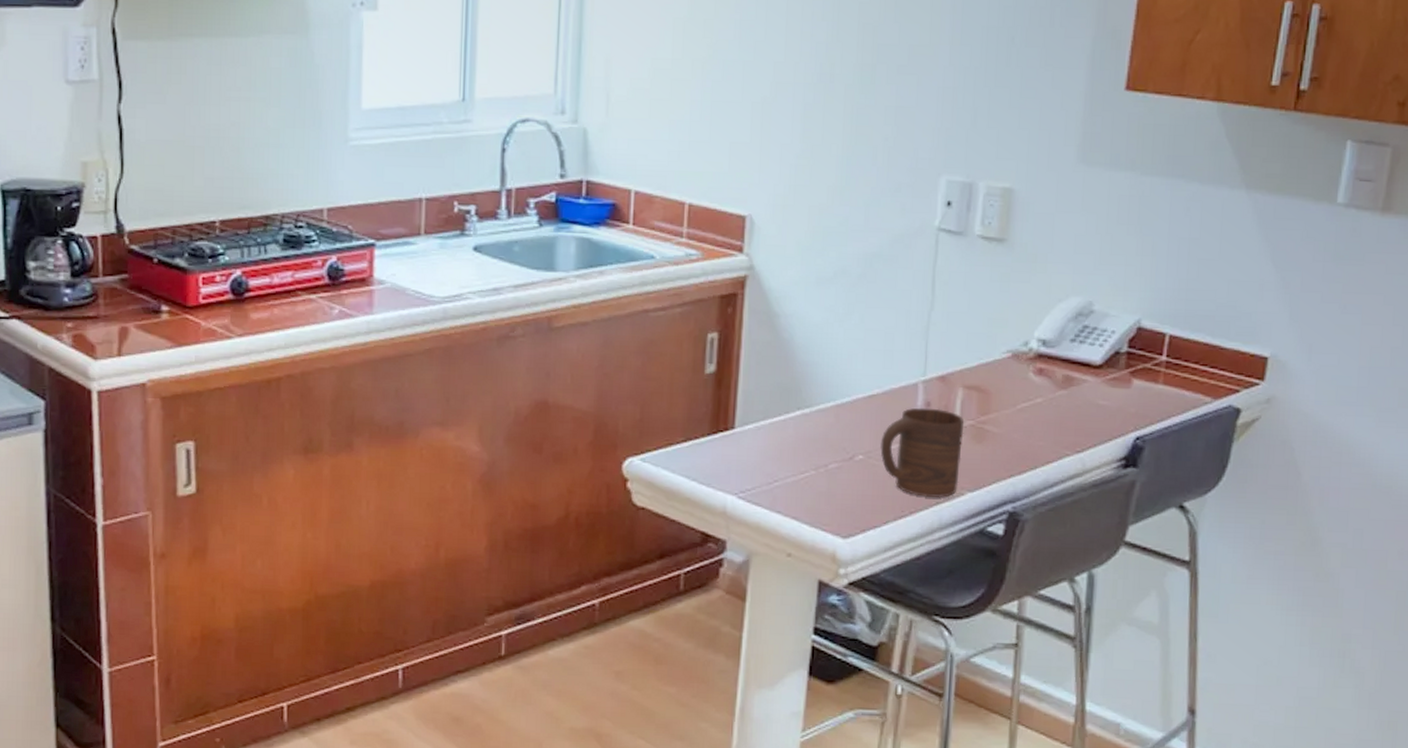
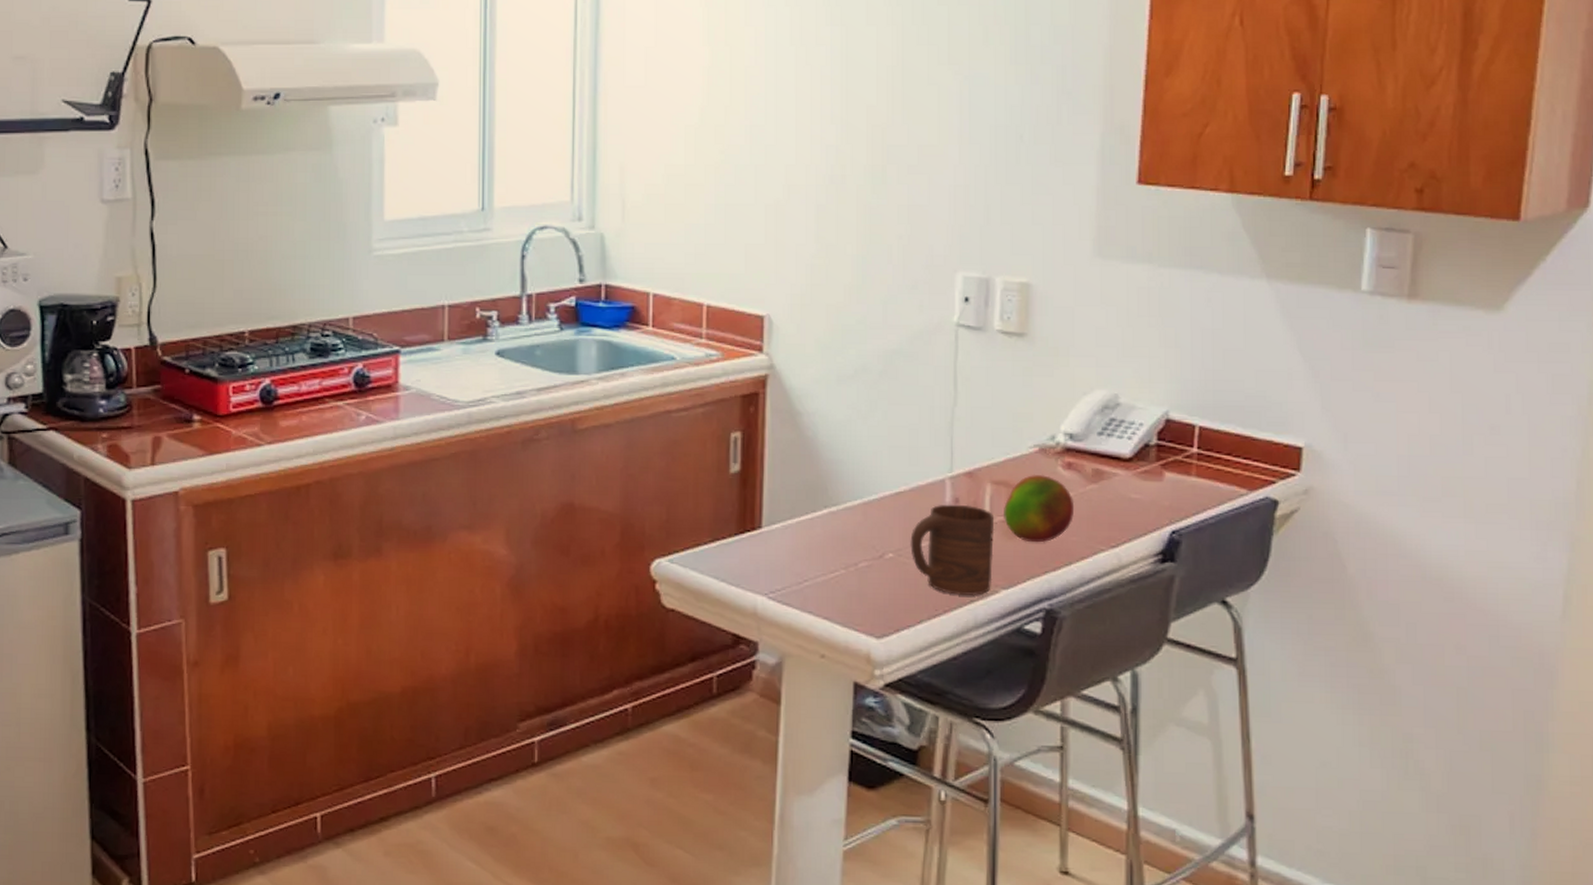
fruit: none [973,379,1044,447] -> present [1004,474,1075,543]

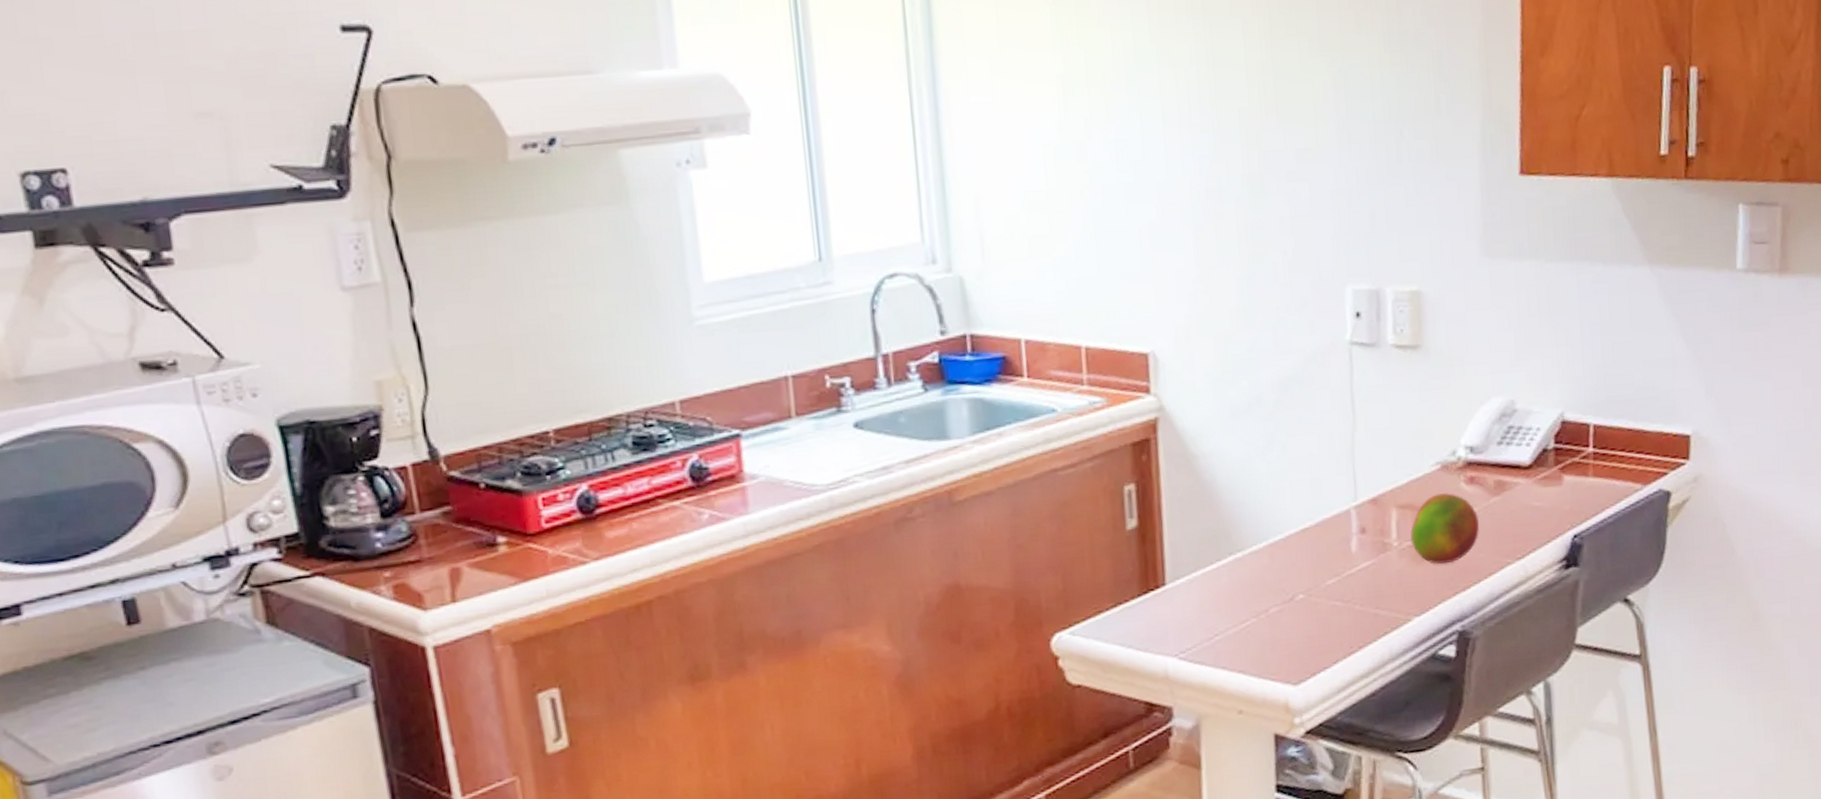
cup: present [910,504,995,596] -> none [1319,533,1405,629]

